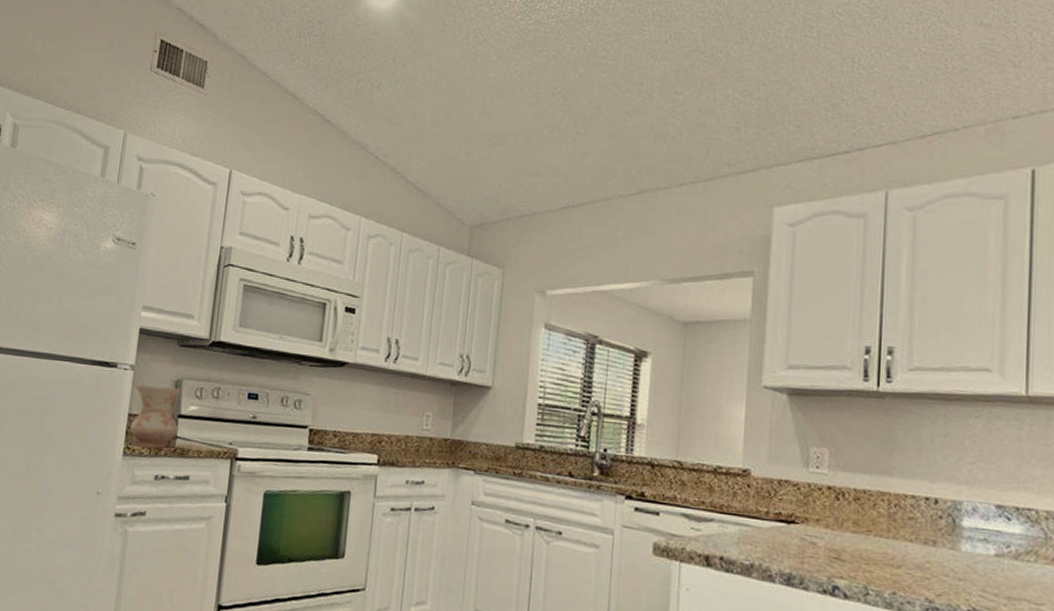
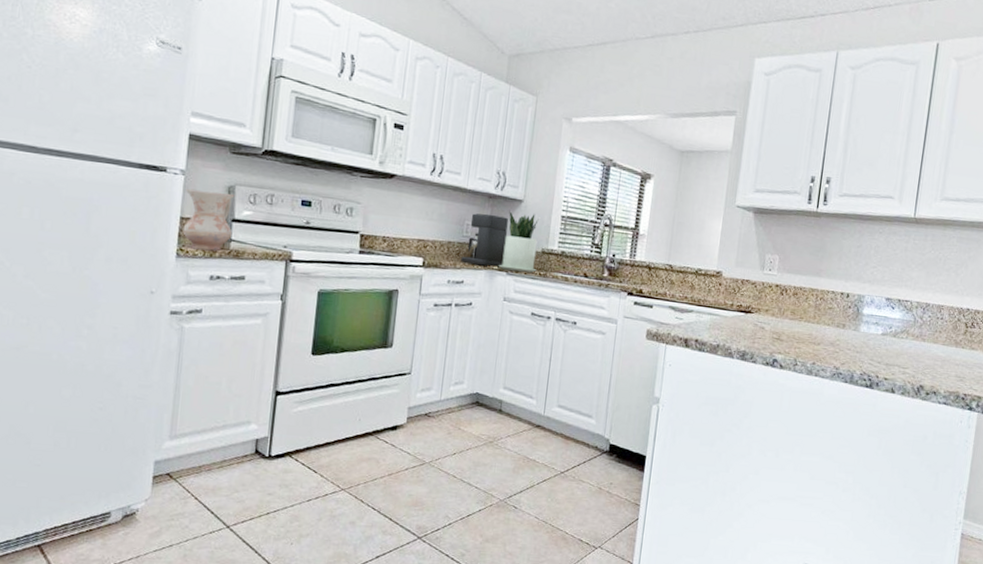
coffee maker: none [420,403,474,466] -> present [461,213,508,268]
planter: none [465,400,511,472] -> present [499,211,539,273]

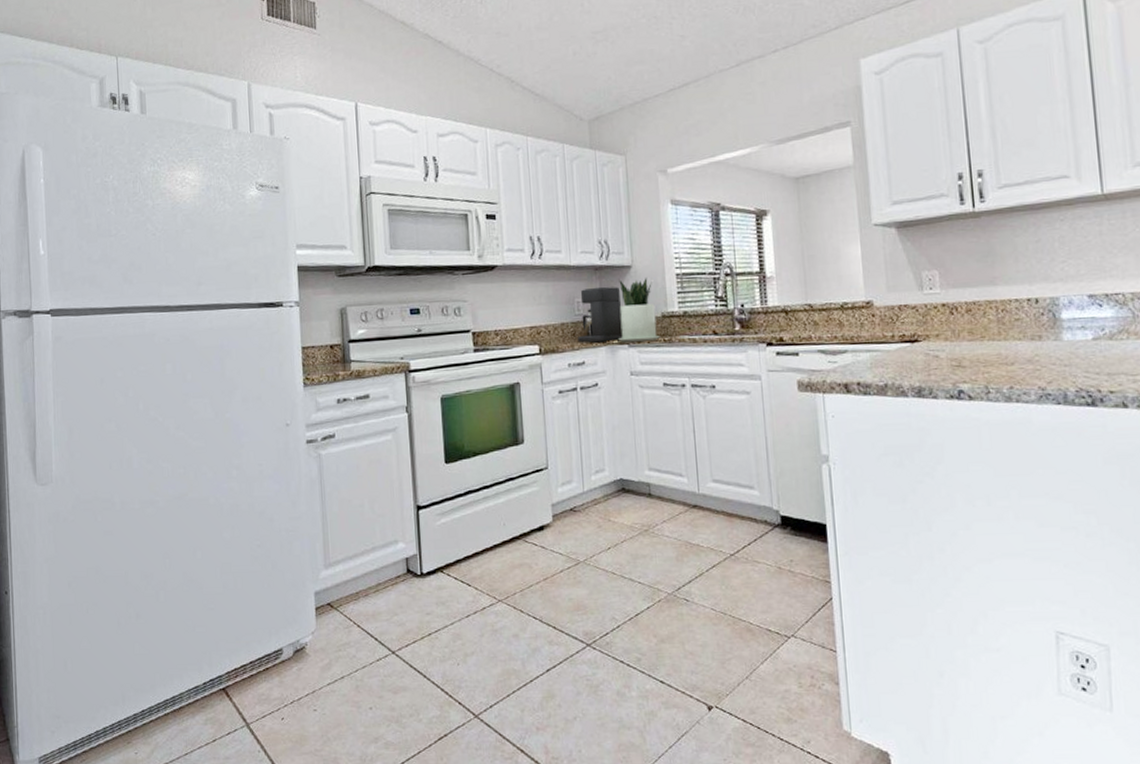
ceramic jug: present [182,188,235,252] -> none [302,315,351,376]

